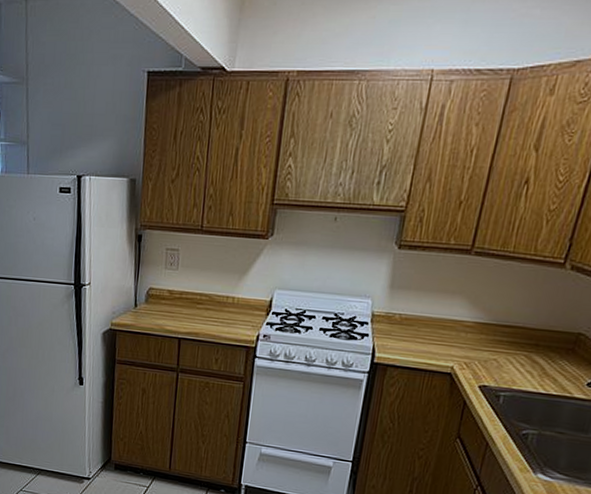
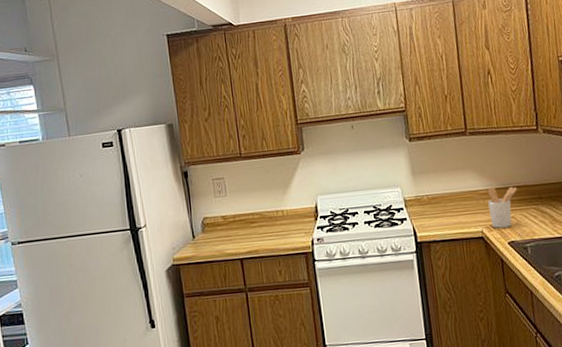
utensil holder: none [466,320,512,369] -> present [487,186,517,228]

